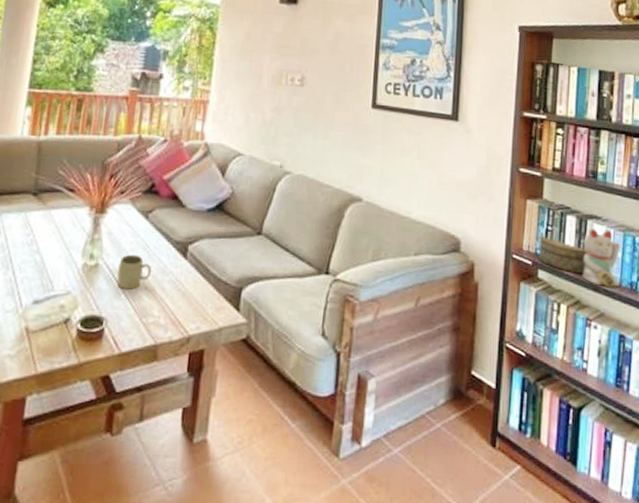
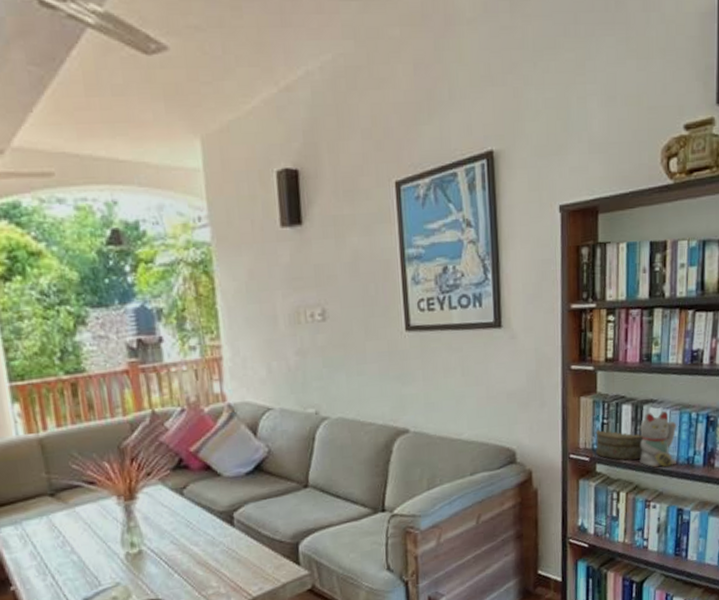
mug: present [117,254,152,290] -> none [163,533,201,569]

